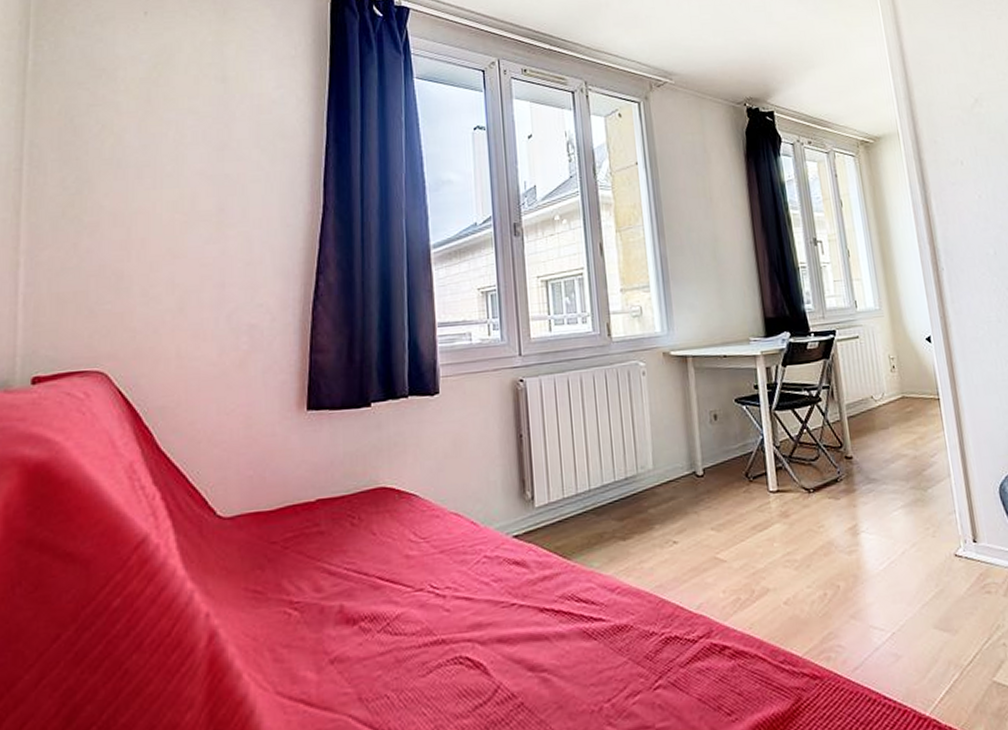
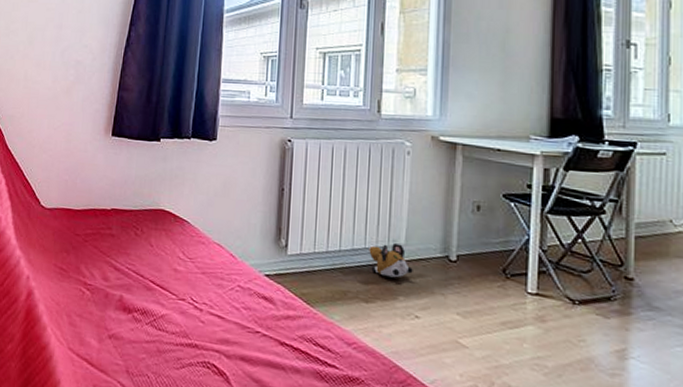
plush toy: none [619,470,665,508] -> present [369,243,413,278]

